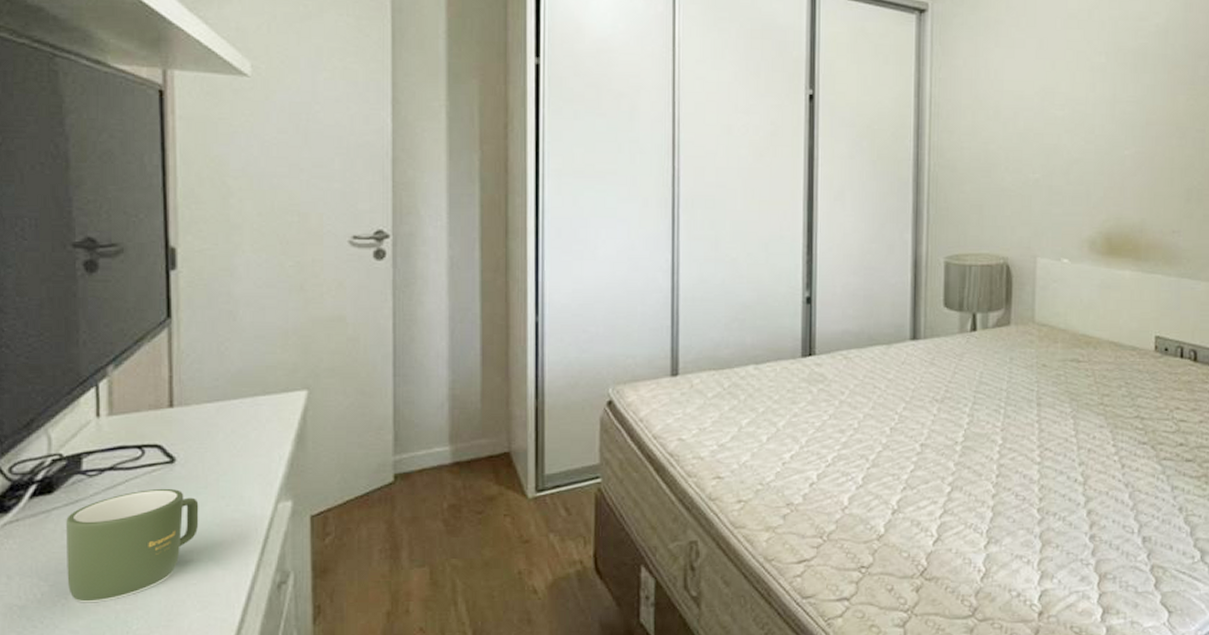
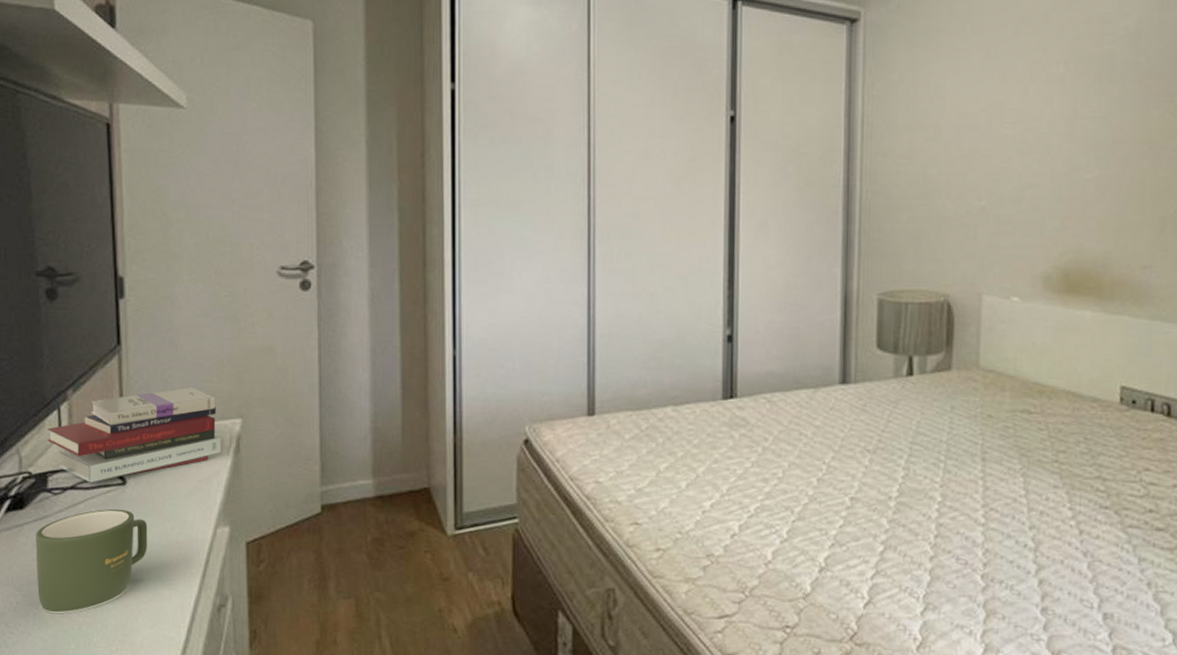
books: none [82,360,284,462] -> present [46,387,221,483]

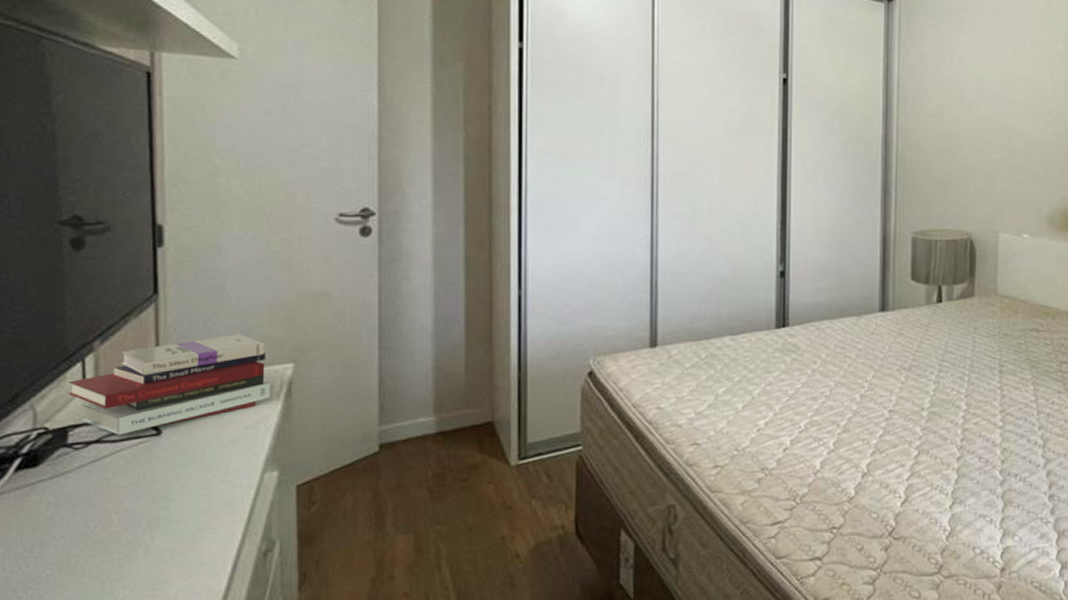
mug: present [36,508,148,615] -> none [52,460,185,574]

